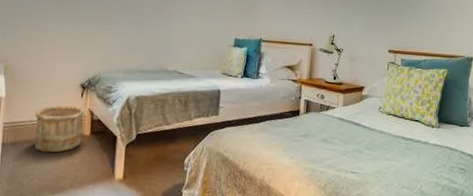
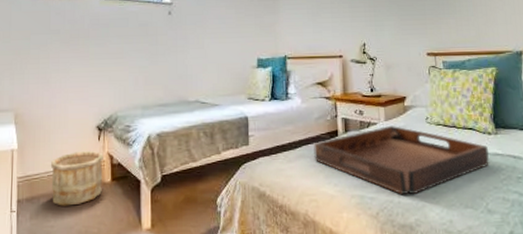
serving tray: none [276,111,430,173] -> present [314,126,490,195]

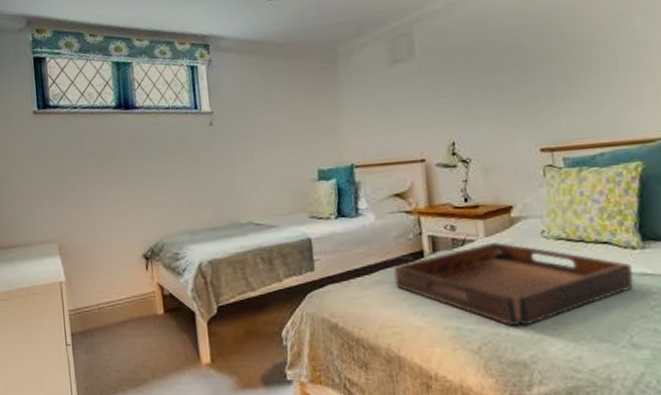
wooden bucket: present [51,151,103,206] -> none [100,281,156,340]

